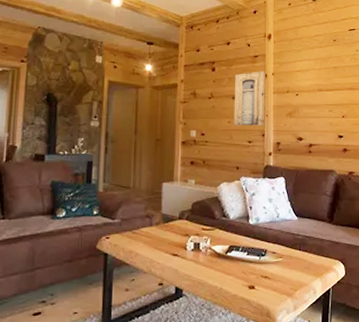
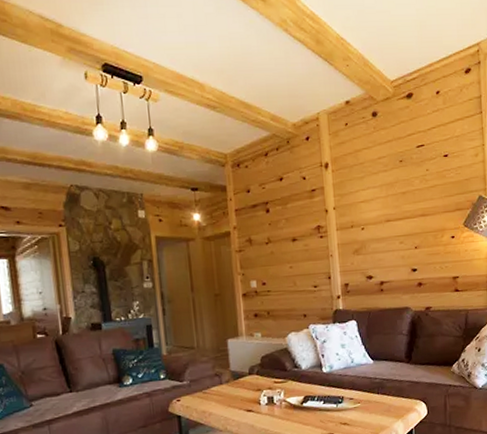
wall art: present [233,71,266,126] -> none [292,206,330,271]

